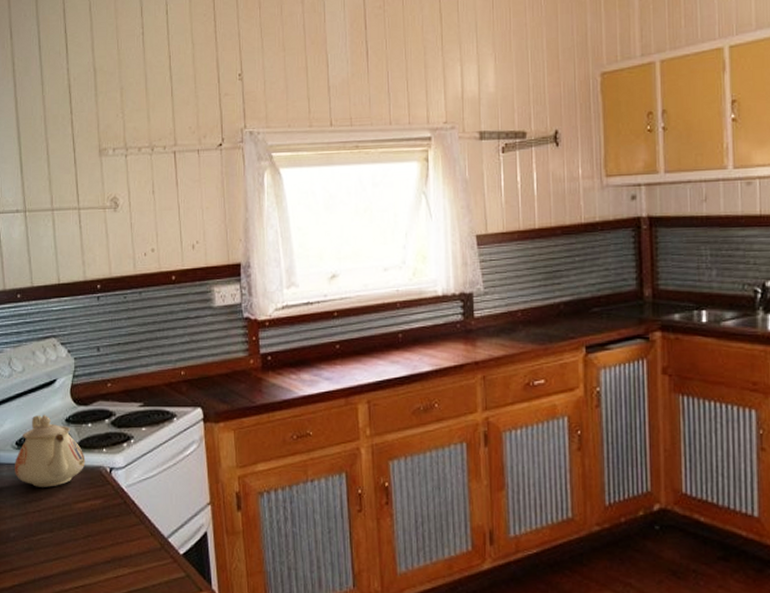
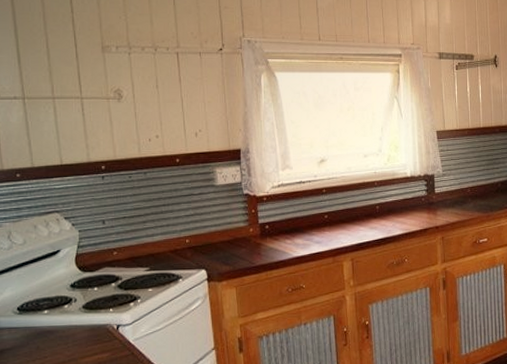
teapot: present [15,414,86,487] -> none [16,281,92,347]

